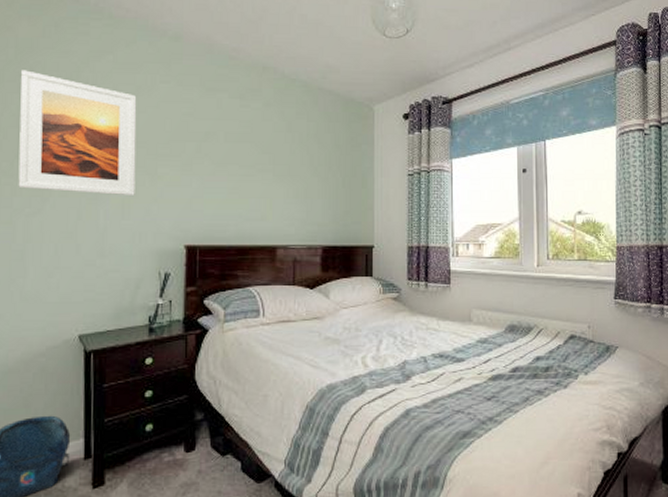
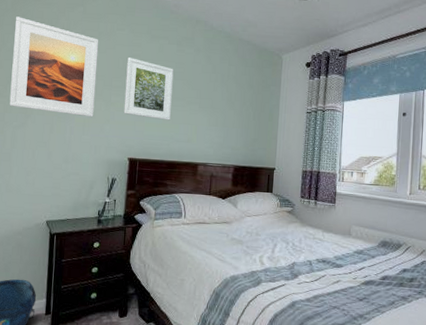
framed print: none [175,117,238,194] -> present [123,57,174,121]

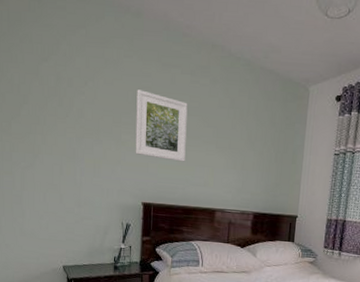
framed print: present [9,16,99,118] -> none [14,41,105,158]

